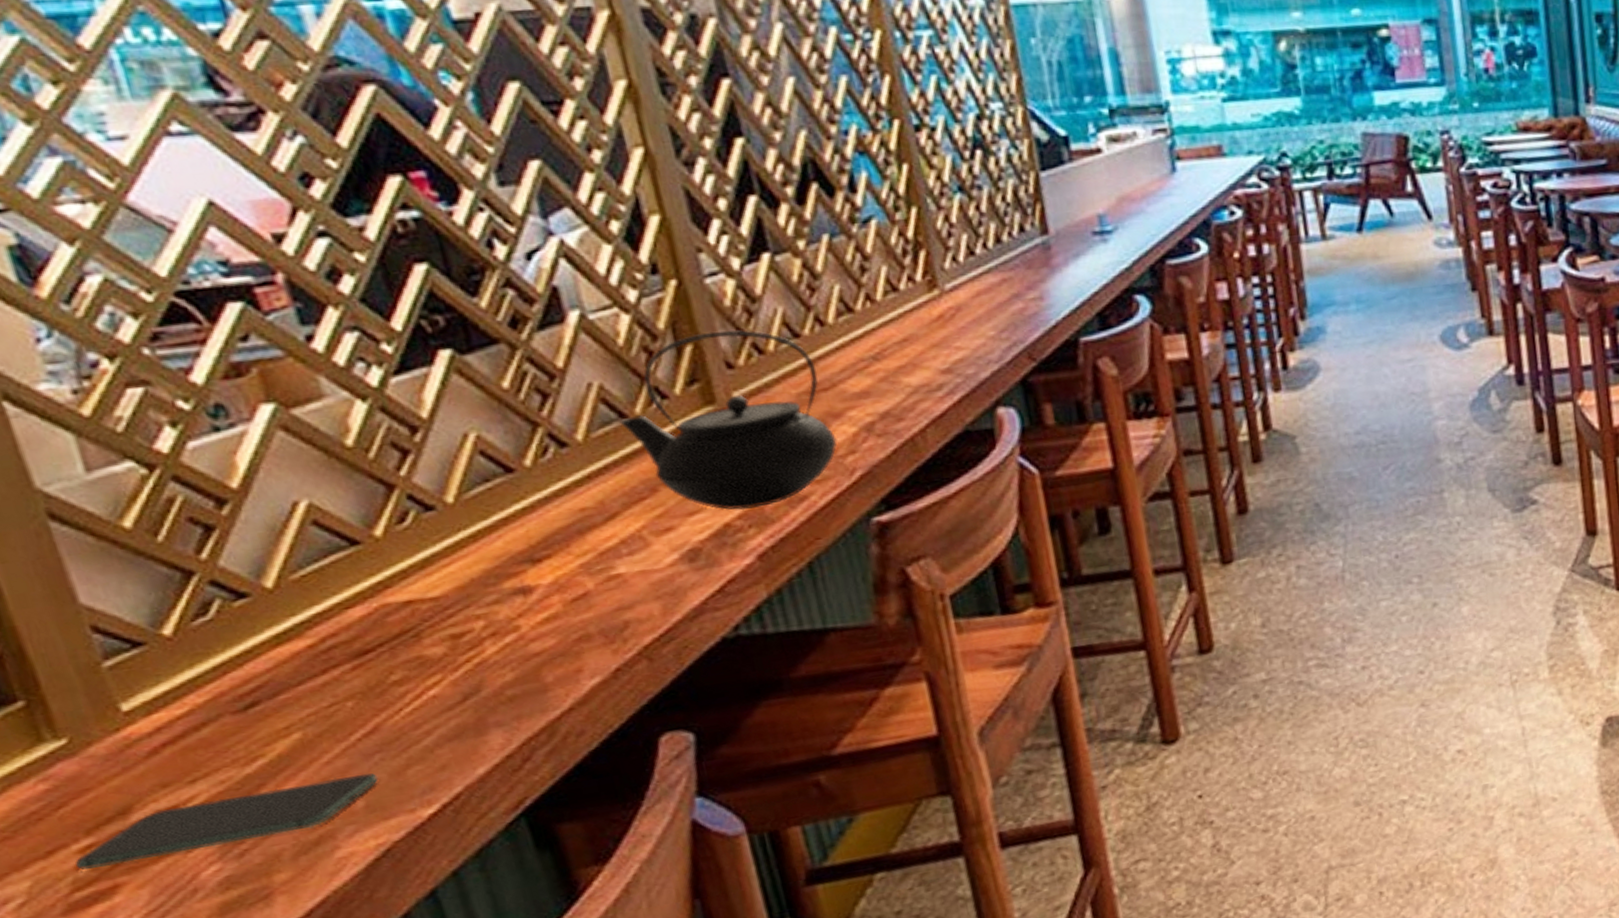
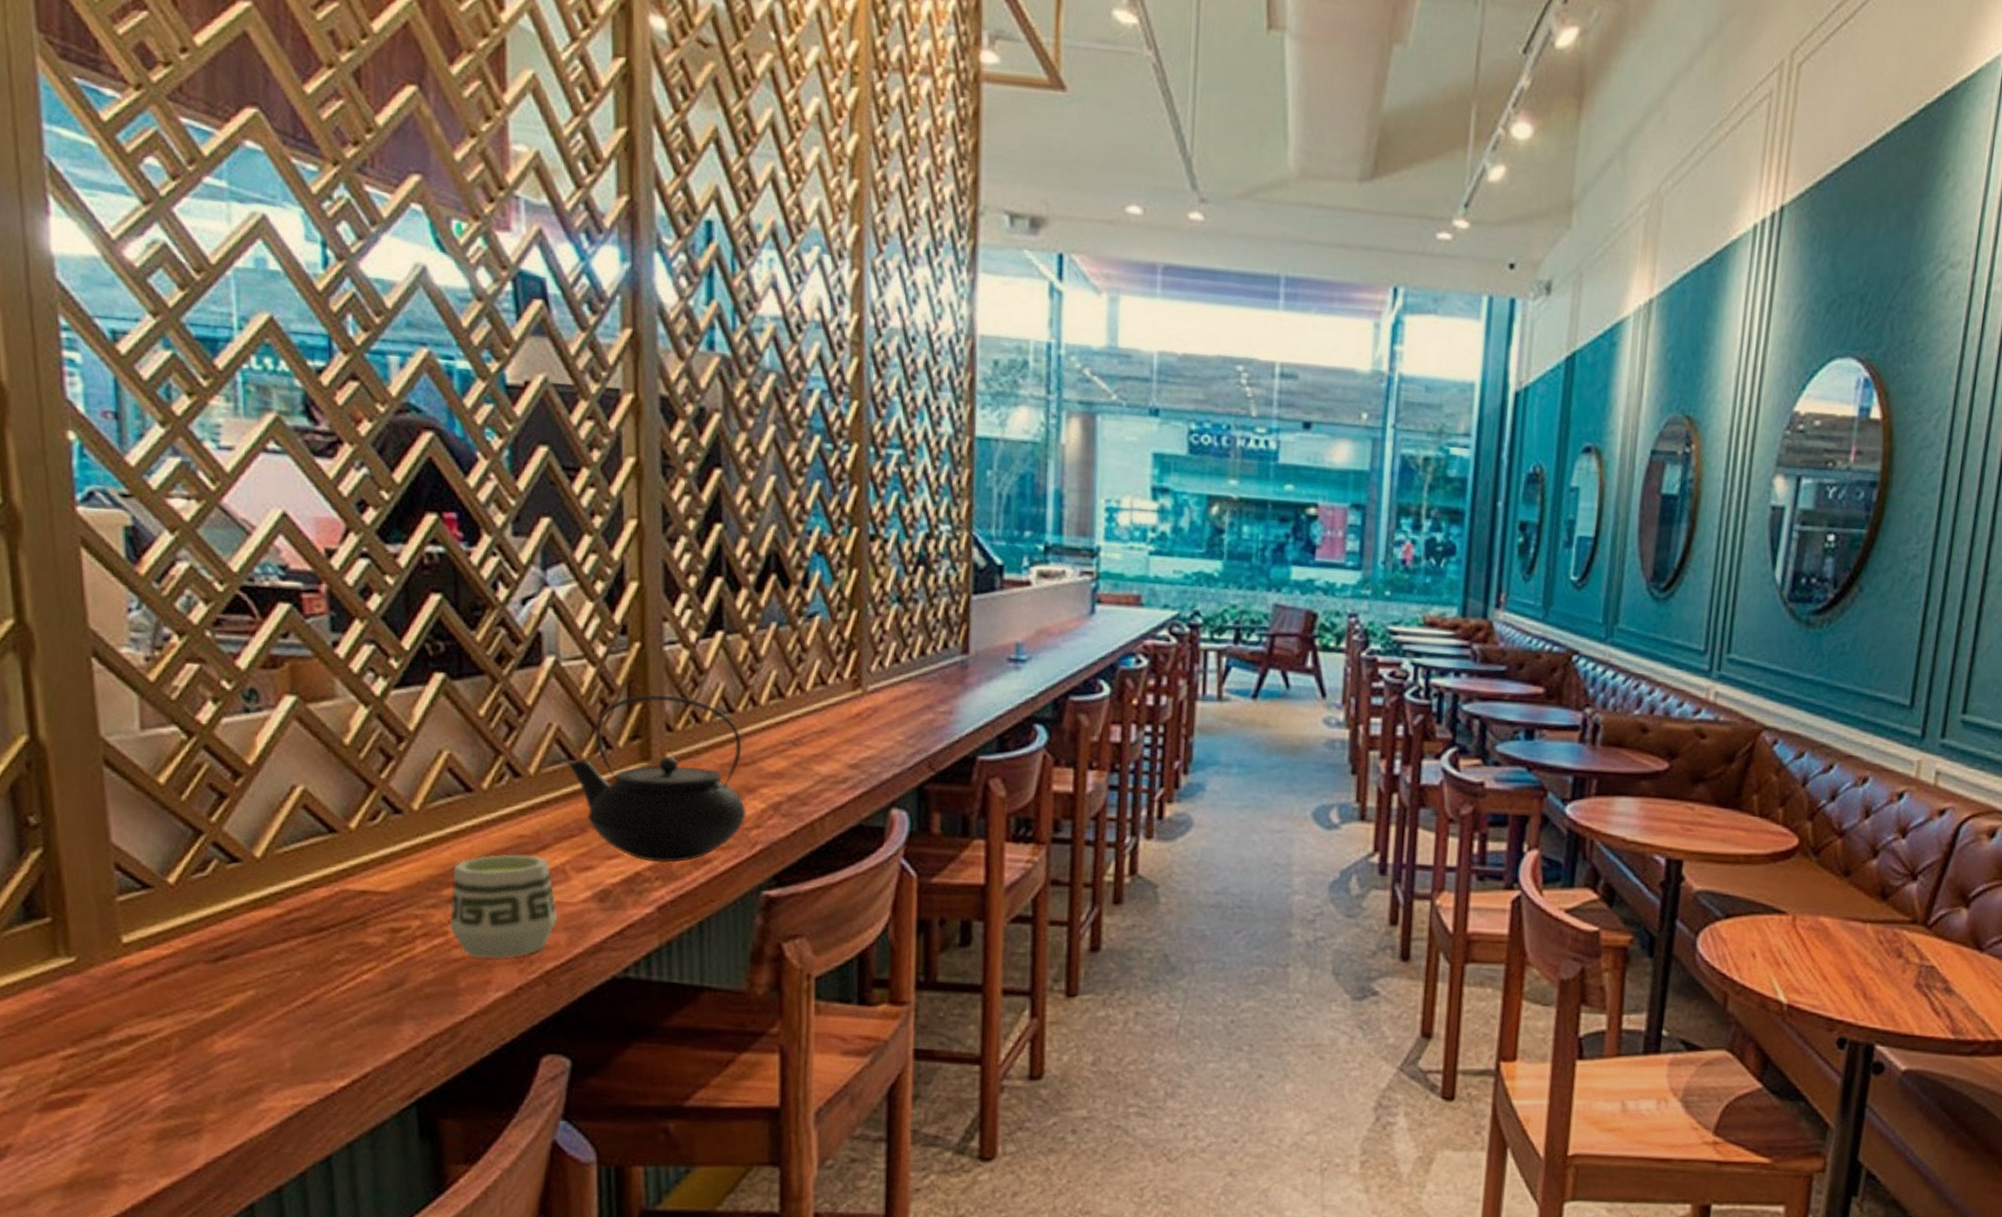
smartphone: present [76,773,379,870] -> none [59,1035,307,1078]
cup: none [511,527,646,647] -> present [449,854,558,958]

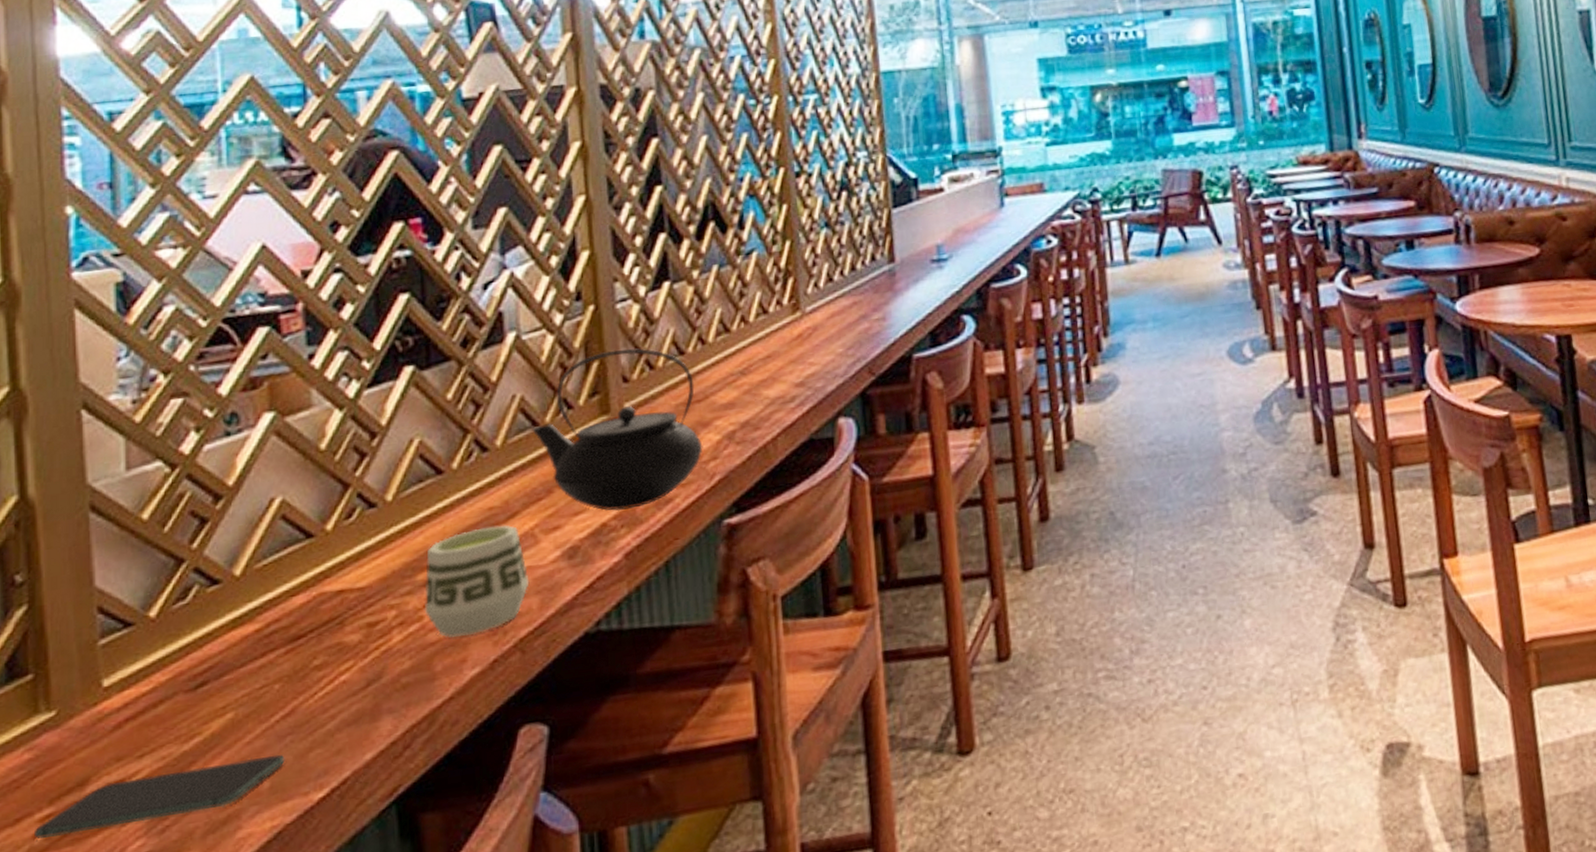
smartphone: none [59,1035,307,1078] -> present [35,754,285,839]

